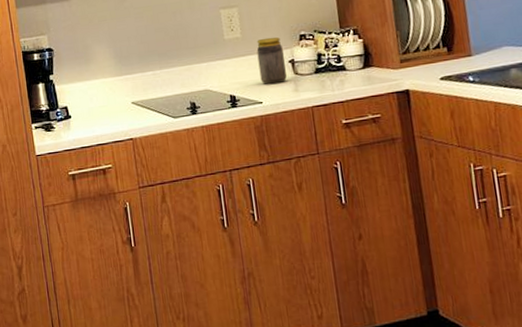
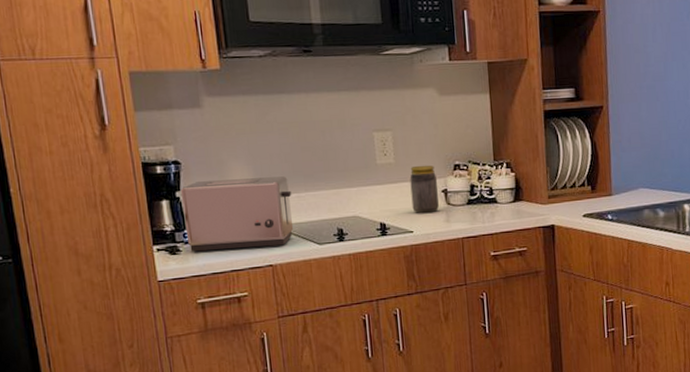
toaster: none [53,56,151,129] -> present [180,176,294,252]

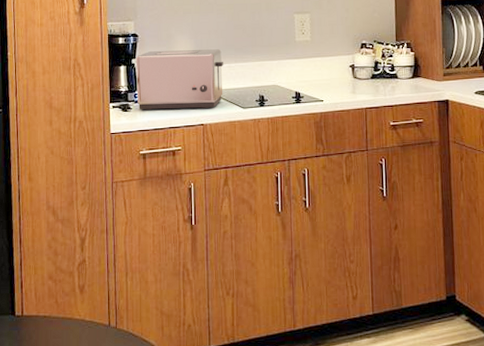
jar: present [410,165,439,213] -> none [323,43,347,85]

